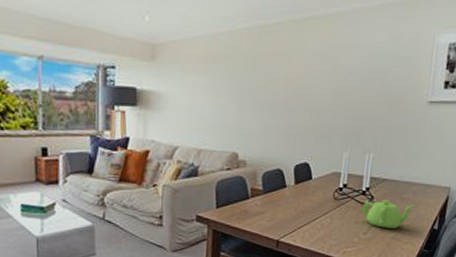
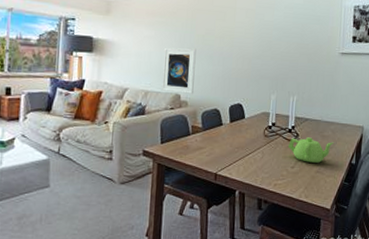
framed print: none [217,98,257,154] -> present [162,47,196,95]

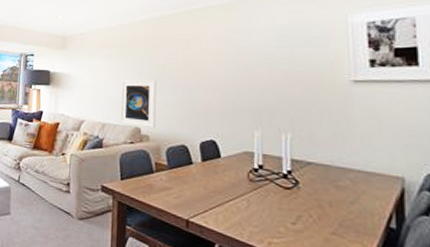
teapot: present [288,137,334,163] -> none [285,185,356,222]

